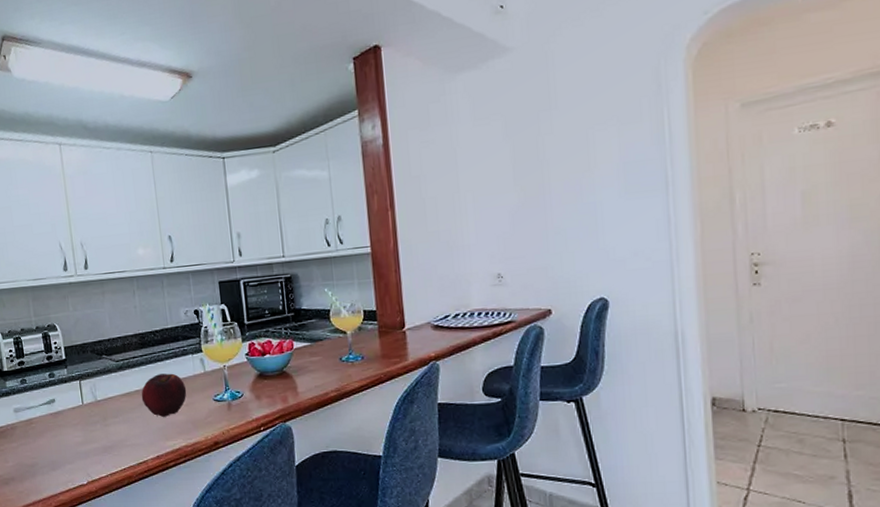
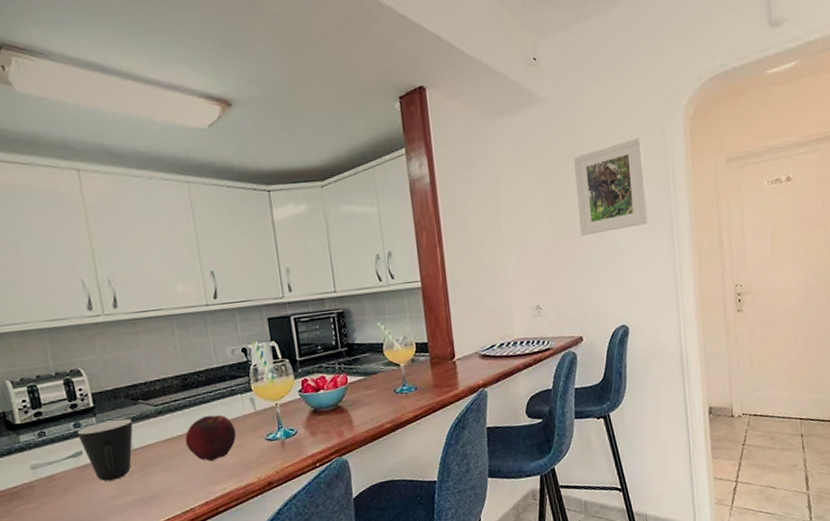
mug: none [51,372,97,428] -> present [77,418,133,482]
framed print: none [545,84,637,197] -> present [574,138,649,236]

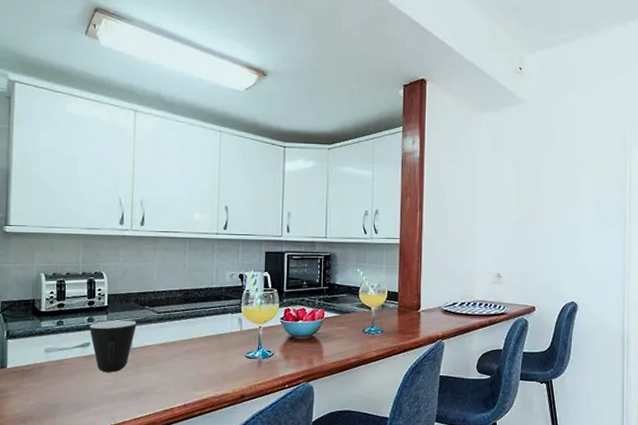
fruit: present [185,415,237,461] -> none [177,328,222,368]
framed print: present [574,138,649,236] -> none [543,143,605,219]

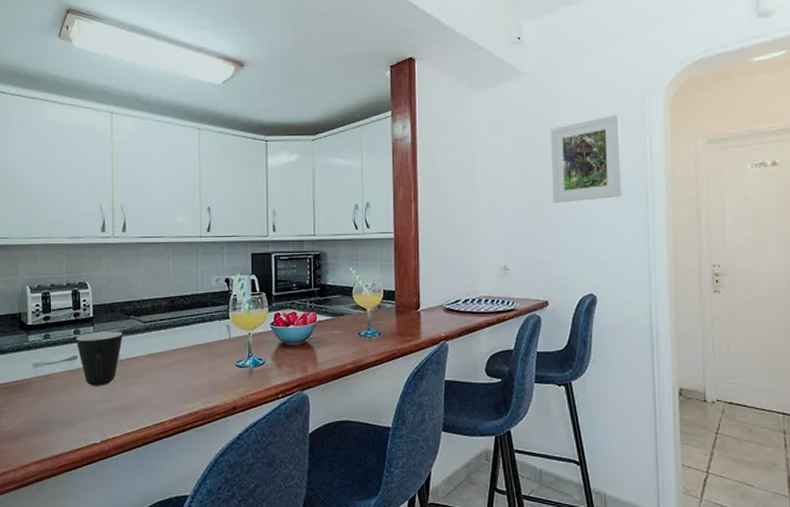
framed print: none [543,143,605,219] -> present [551,114,623,203]

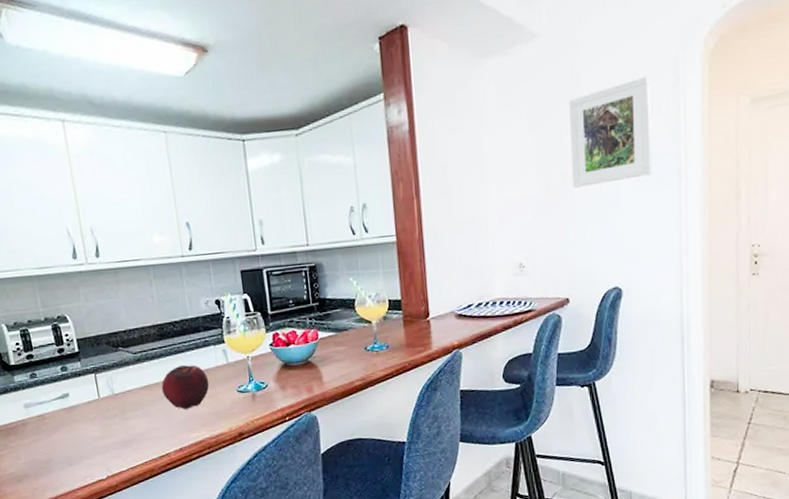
mug: present [76,331,123,386] -> none [64,364,114,423]
fruit: none [165,337,211,379] -> present [161,365,210,409]

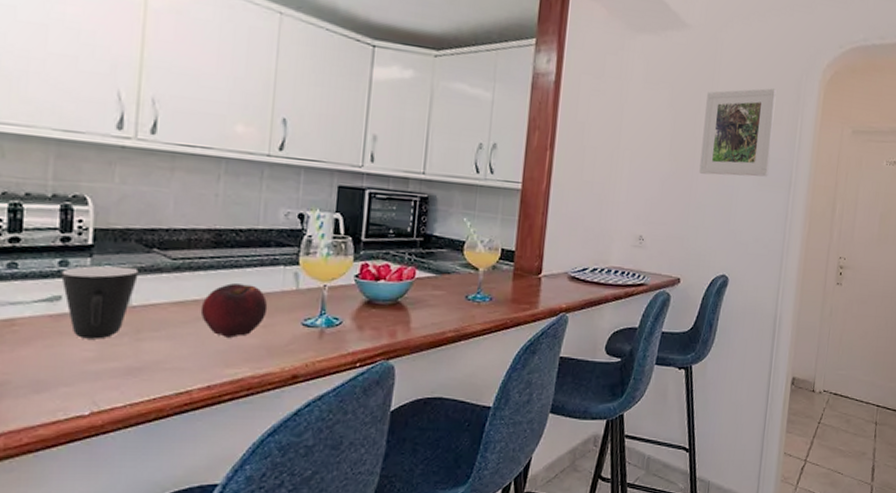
mug: none [64,364,114,423] -> present [61,265,139,339]

